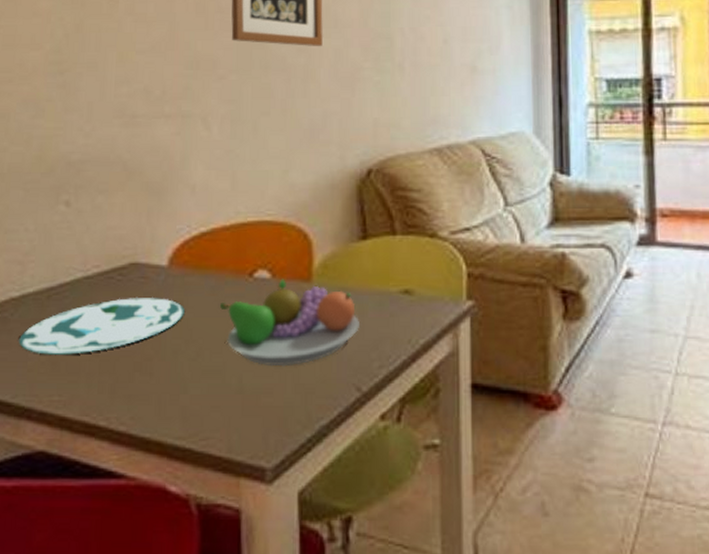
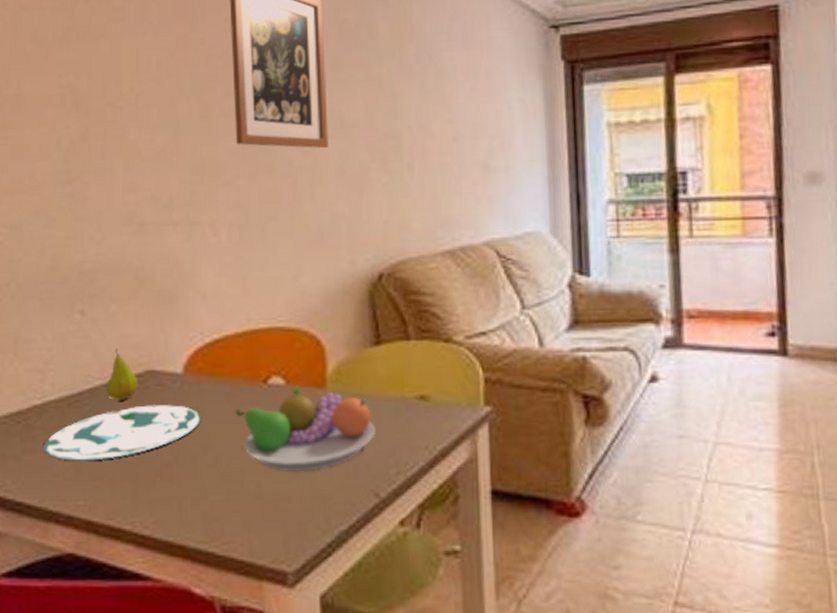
fruit: none [87,240,122,293] -> present [105,348,138,400]

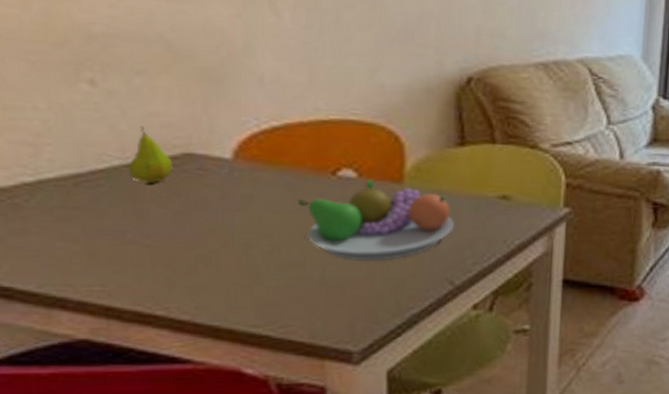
plate: present [43,404,201,461] -> none [40,189,255,245]

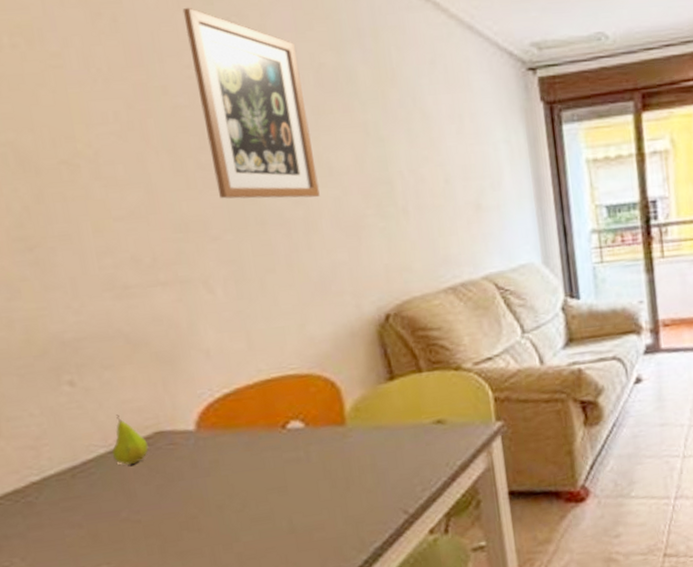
fruit bowl: present [297,179,454,262] -> none [256,426,399,506]

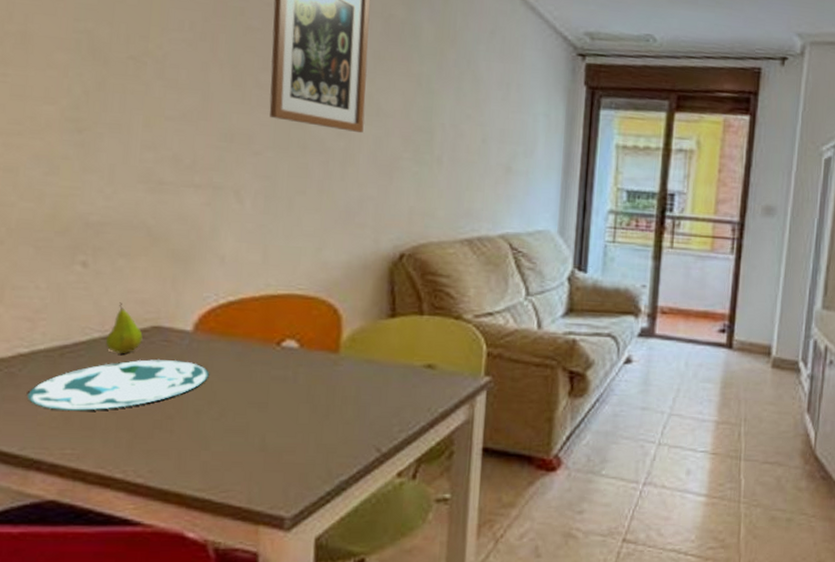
plate: none [51,460,222,530] -> present [28,359,209,411]

